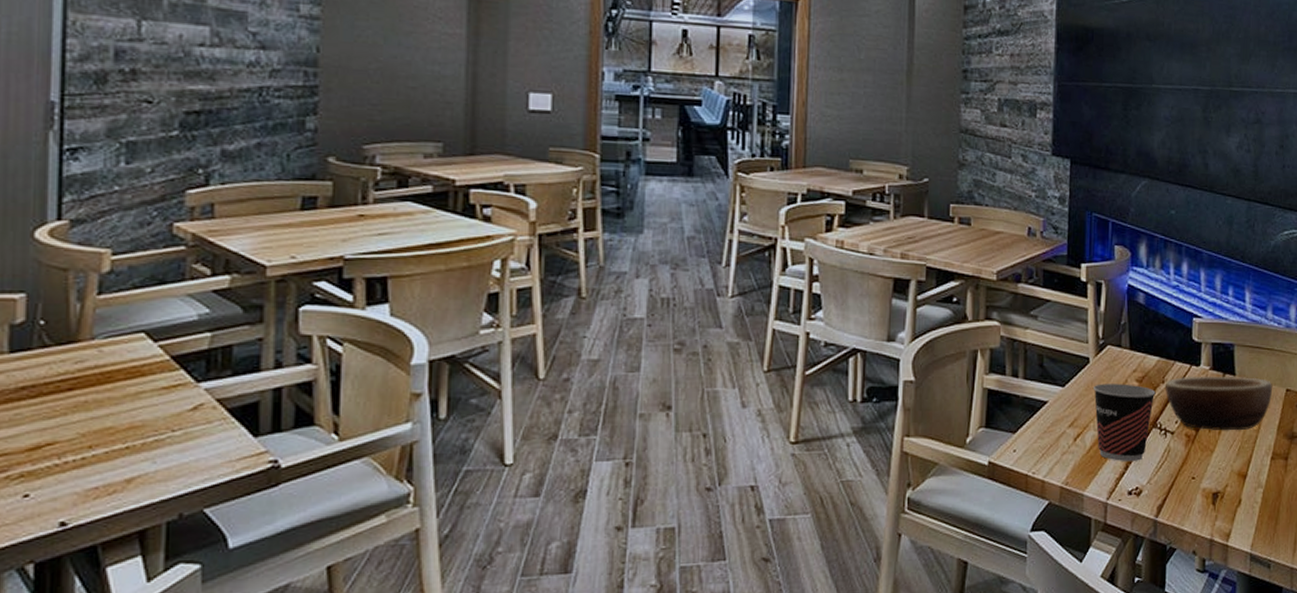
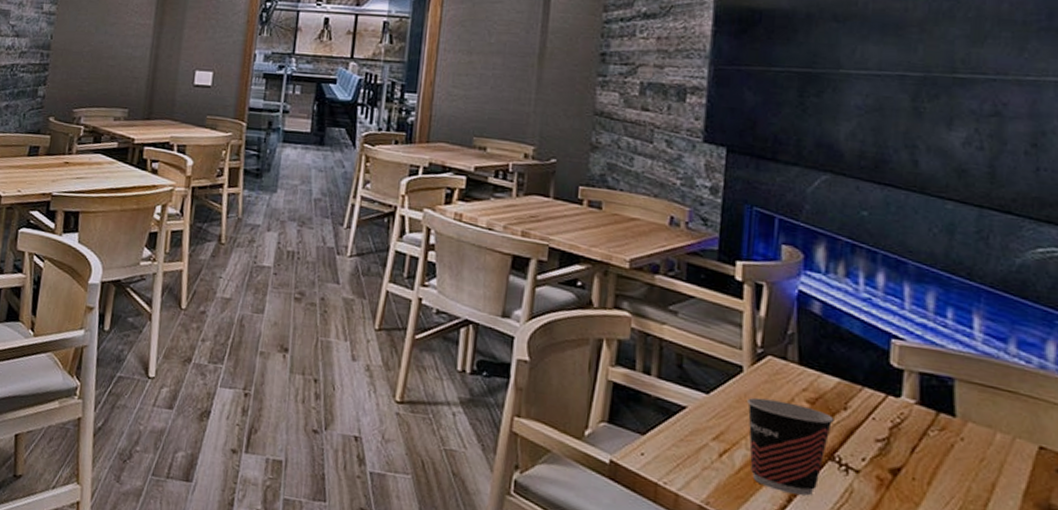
bowl: present [1164,377,1272,431] -> none [847,406,1015,488]

